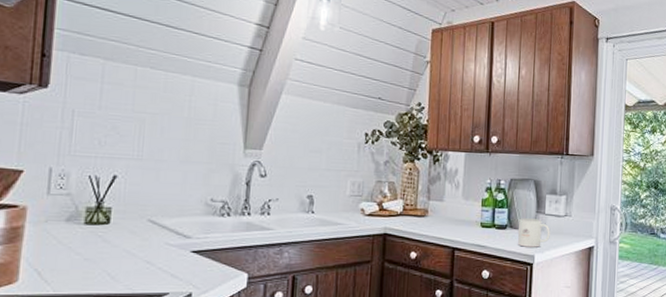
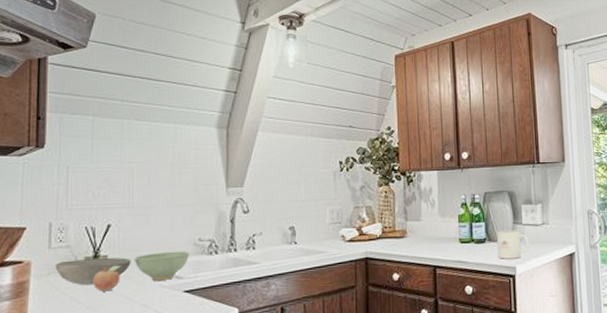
bowl: none [53,209,137,237] -> present [55,257,131,286]
fruit: none [94,218,125,245] -> present [93,265,121,292]
bowl: none [140,209,201,238] -> present [134,251,191,281]

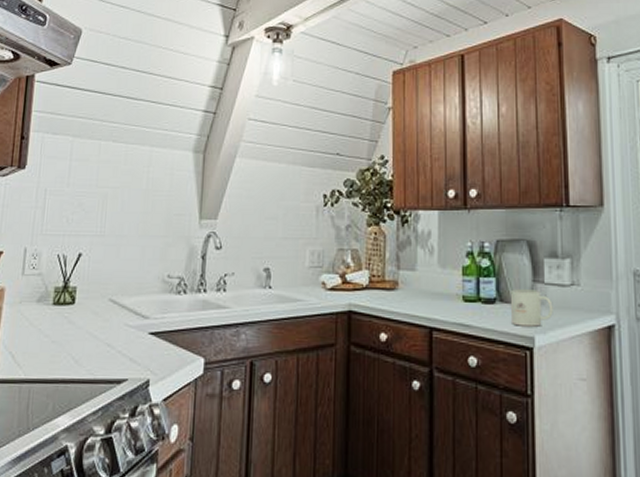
bowl: present [55,257,131,286] -> none [26,288,99,318]
fruit: present [93,265,121,292] -> none [60,298,89,326]
bowl: present [134,251,191,281] -> none [102,287,159,319]

